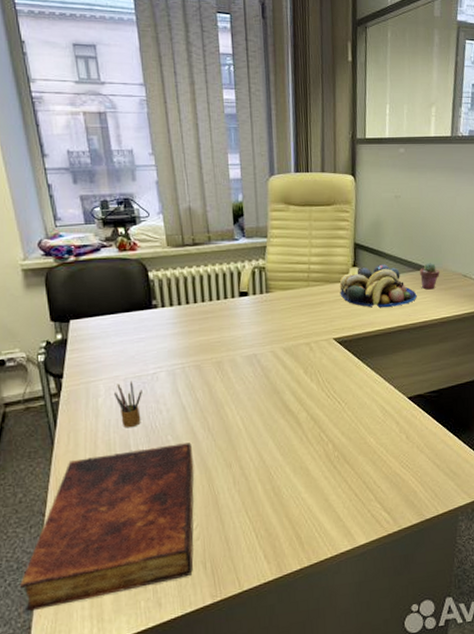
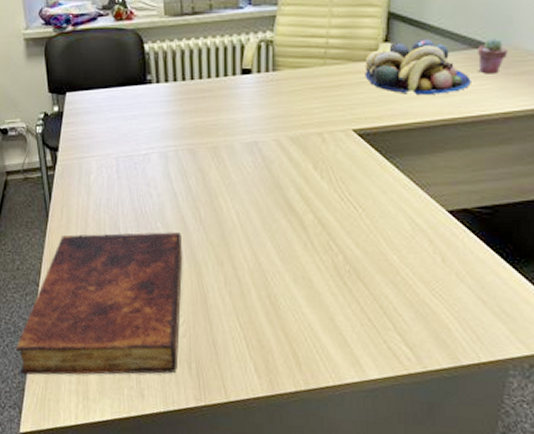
pencil box: present [114,381,142,428] -> none [106,160,133,210]

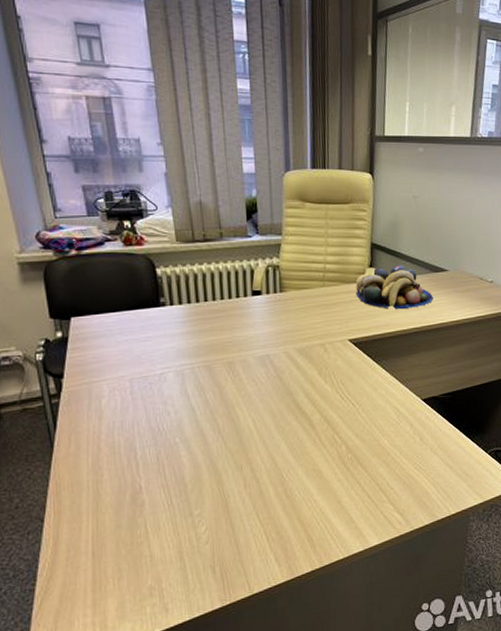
book: present [15,232,183,375] -> none [15,445,203,622]
potted succulent: present [478,39,508,74] -> none [437,265,457,292]

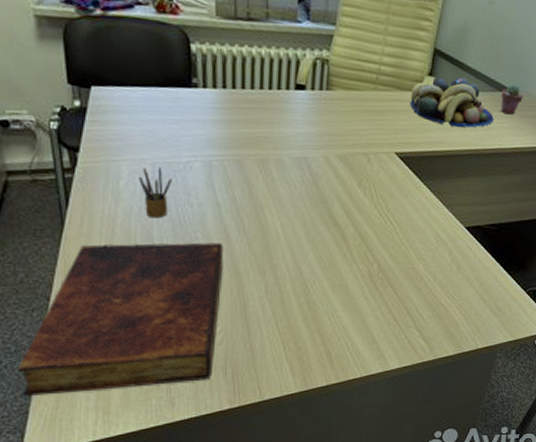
book: none [15,445,203,622] -> present [16,242,224,397]
pencil box: none [119,382,149,430] -> present [139,167,172,219]
potted succulent: none [437,265,457,292] -> present [500,85,523,115]

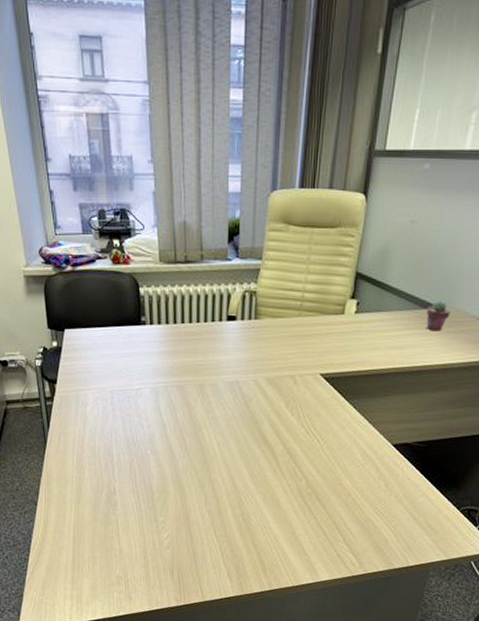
book: present [16,242,224,397] -> none [14,458,170,583]
pencil box: present [139,167,172,219] -> none [101,394,127,438]
fruit bowl: present [409,77,494,128] -> none [333,298,420,347]

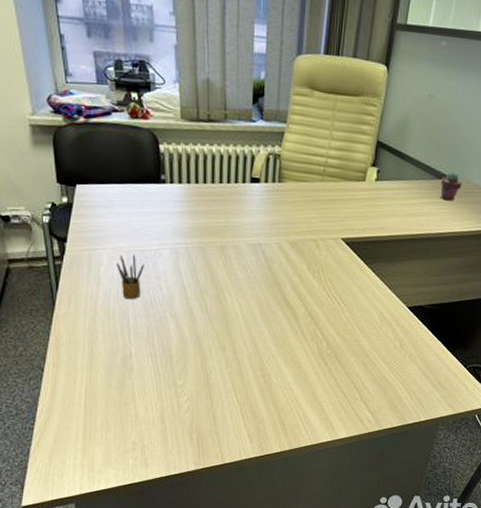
pencil box: none [101,394,127,438] -> present [117,254,144,300]

